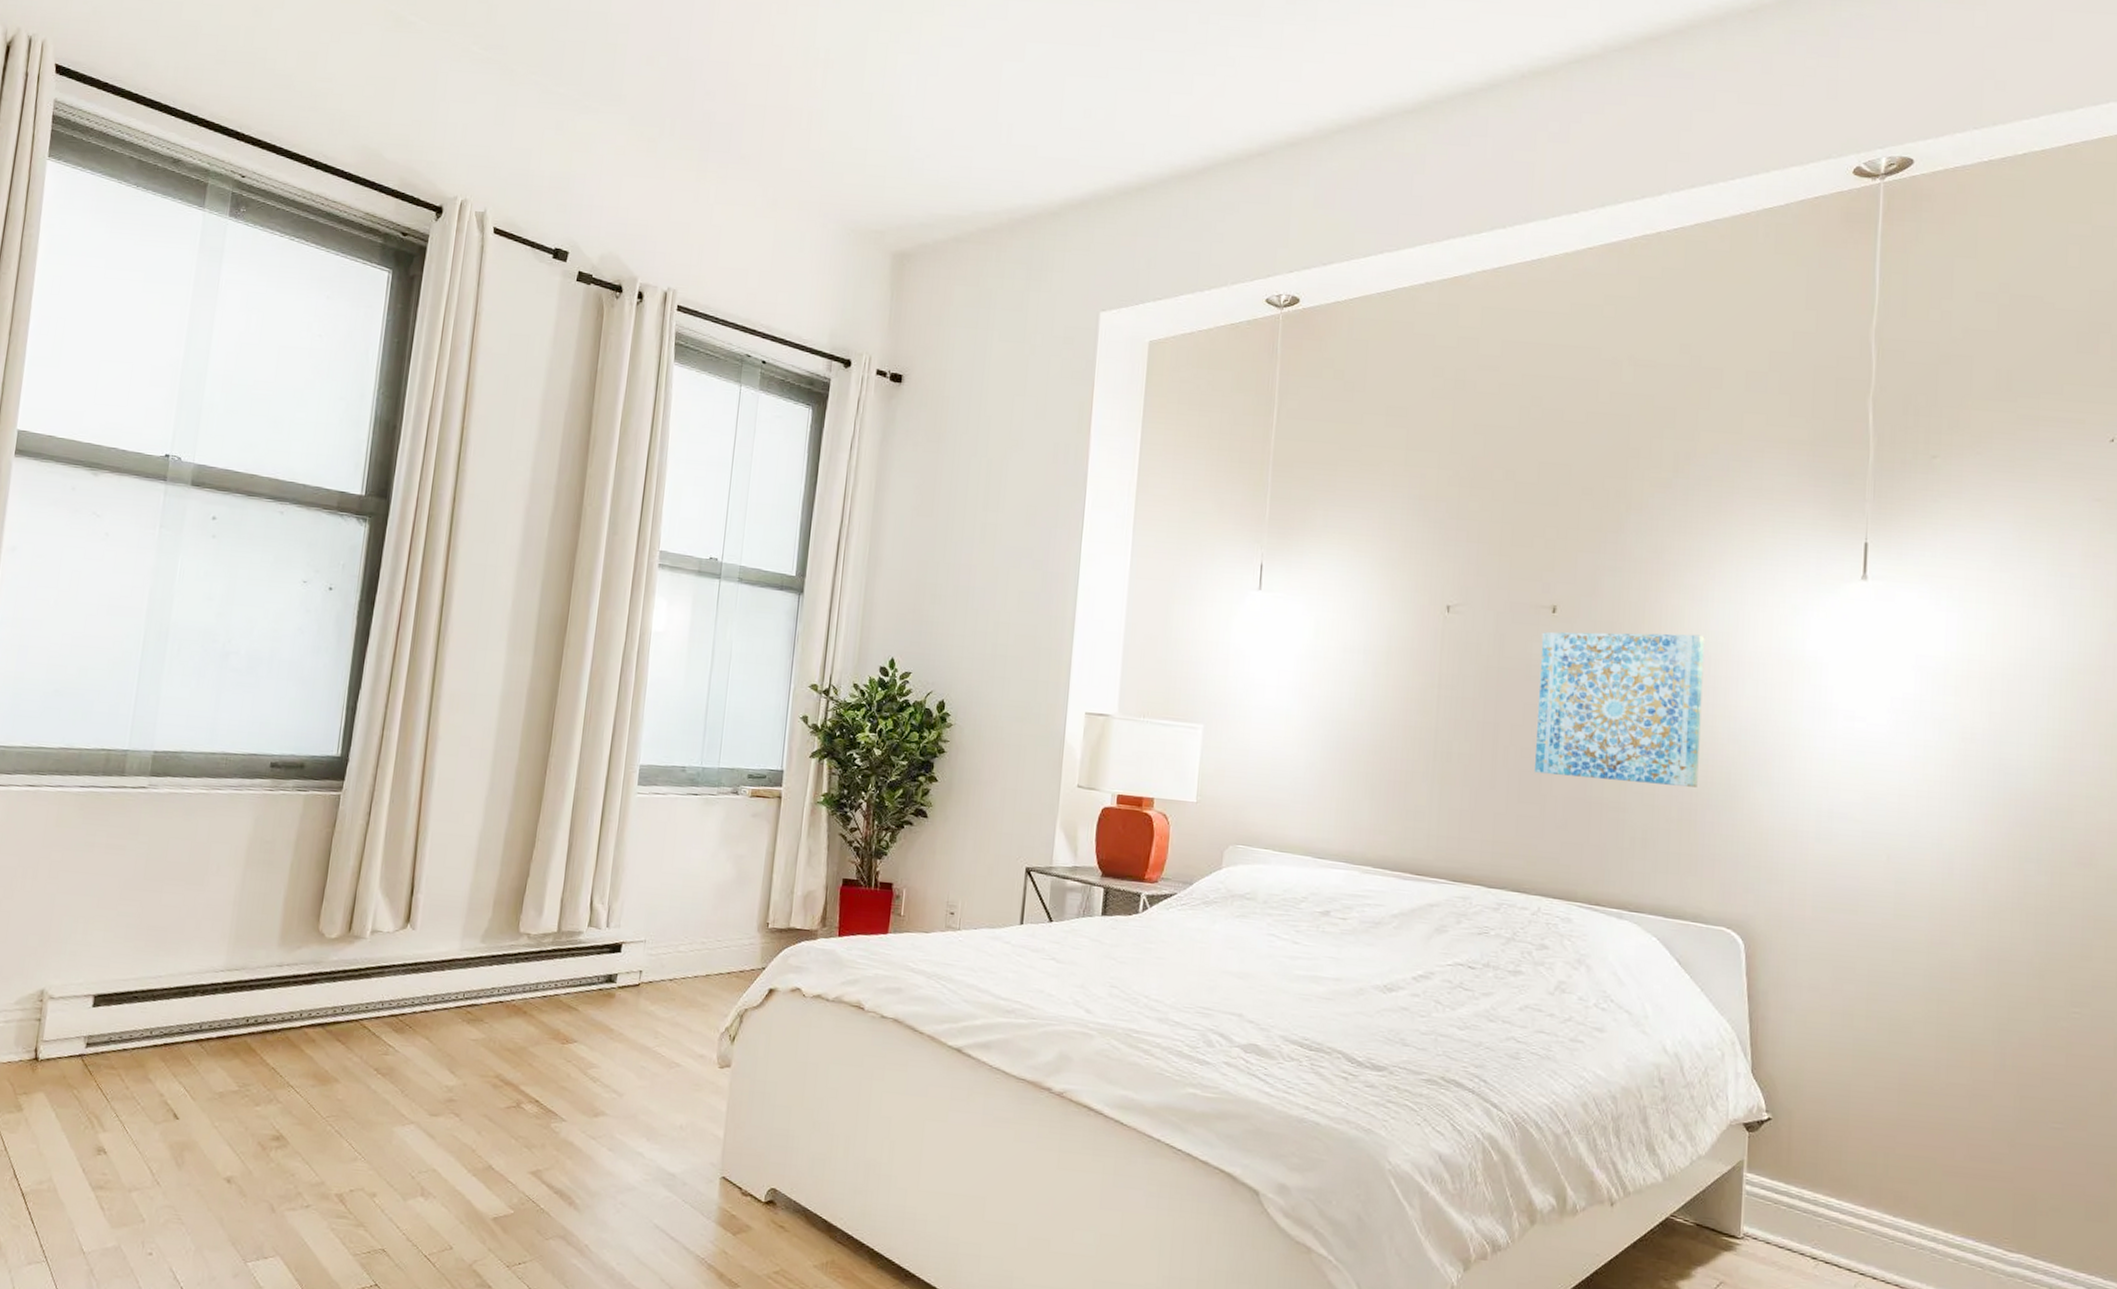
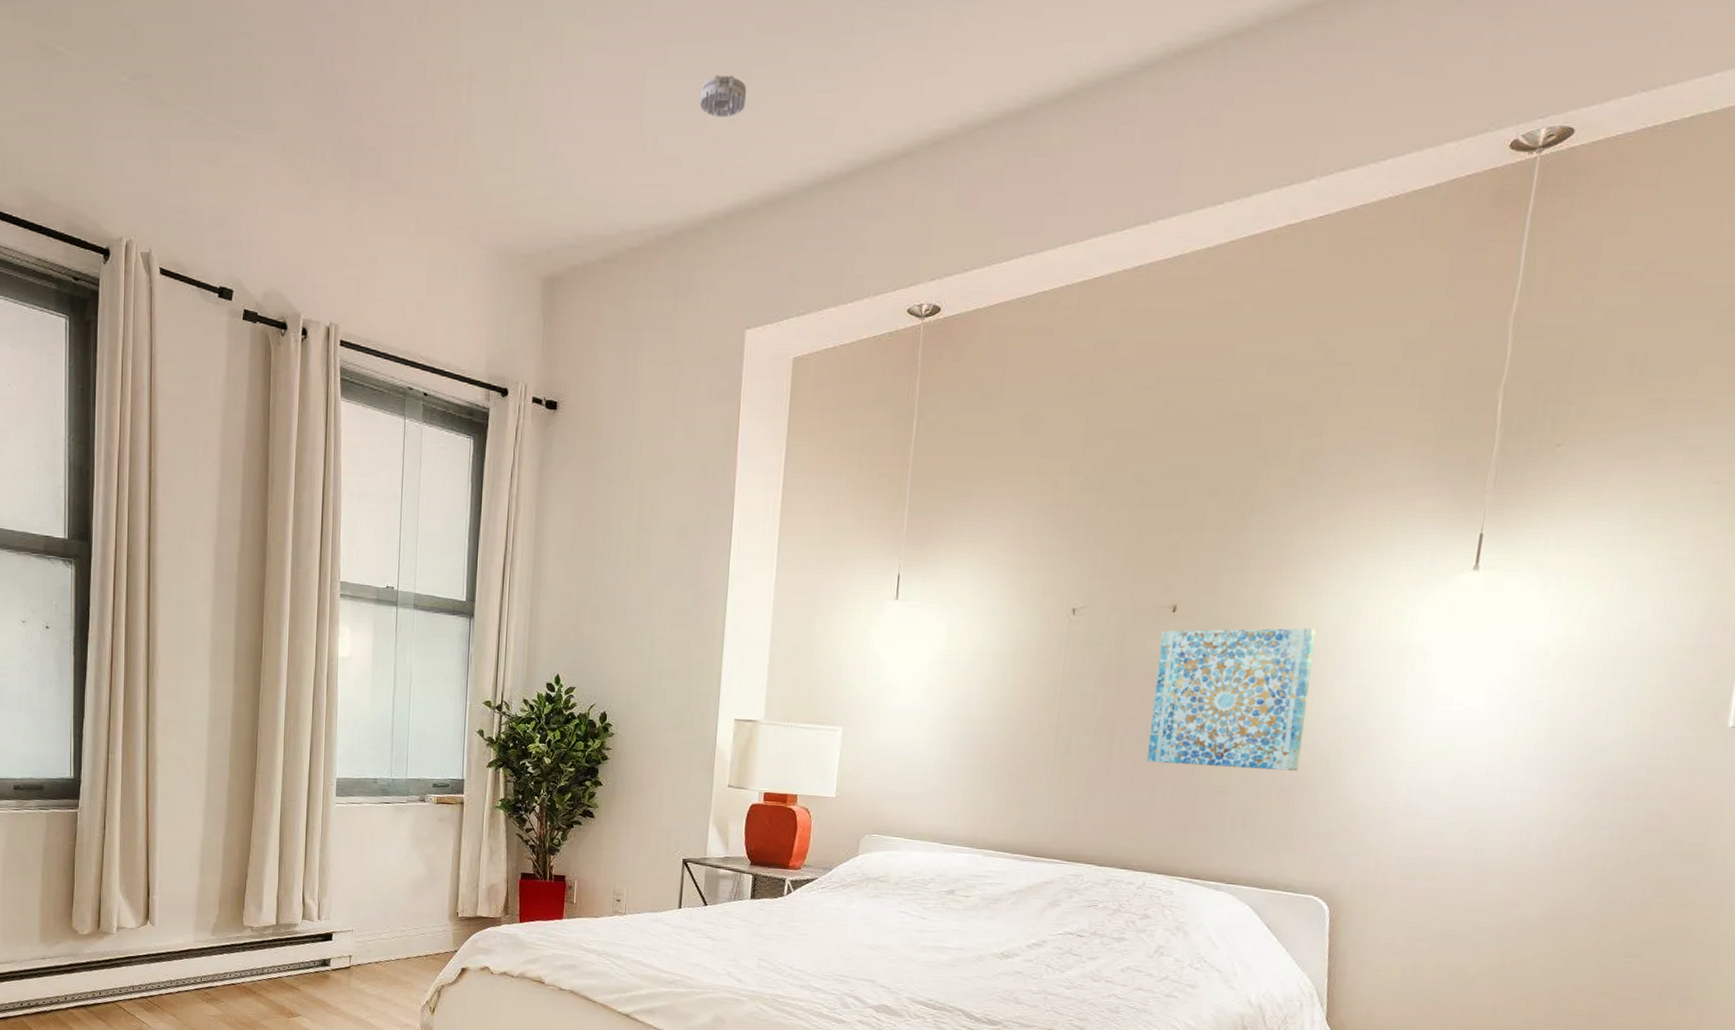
smoke detector: none [1055,72,1103,112] -> present [699,74,747,117]

